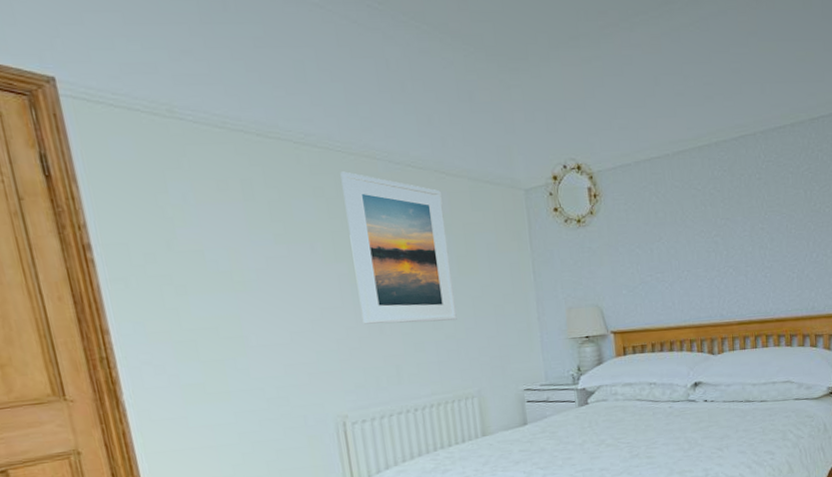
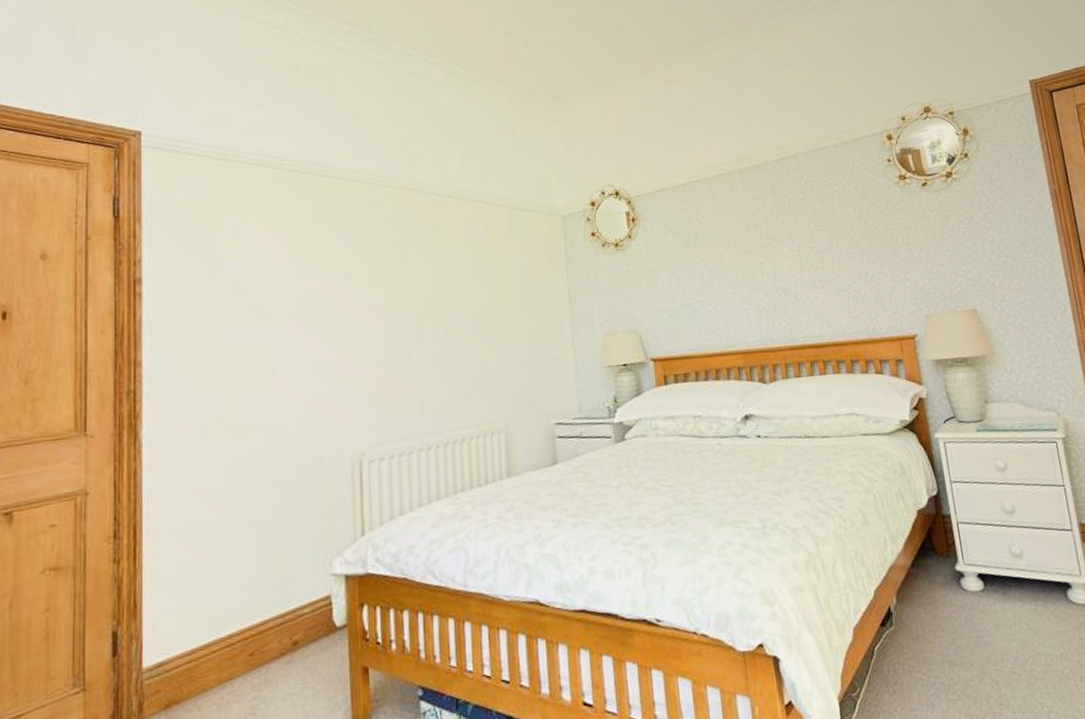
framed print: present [340,171,457,324] -> none [384,204,488,354]

